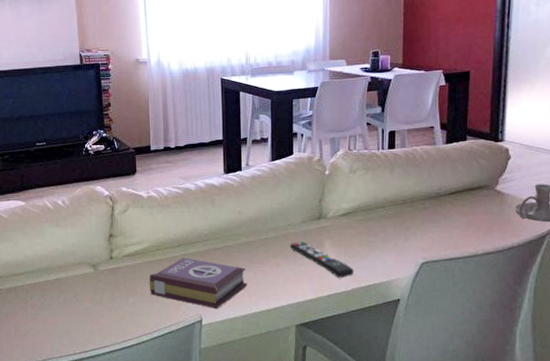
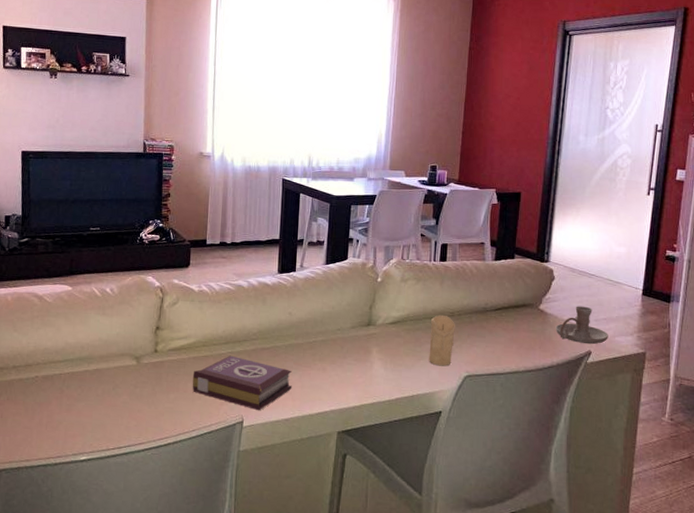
remote control: present [289,242,355,279] -> none [337,347,399,387]
candle: none [383,203,410,255] -> present [429,314,456,366]

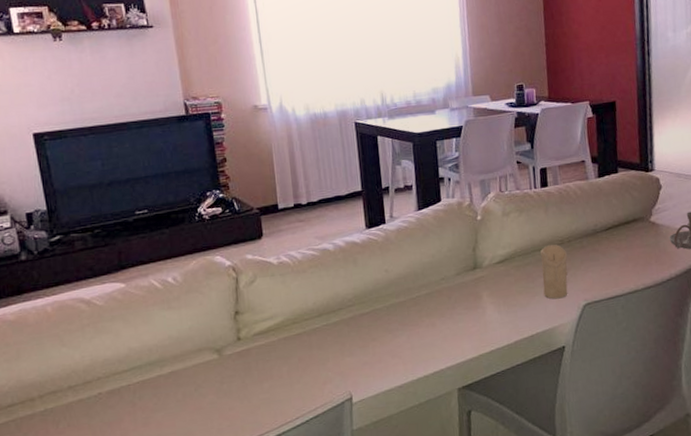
book: present [192,355,292,411] -> none [286,328,401,383]

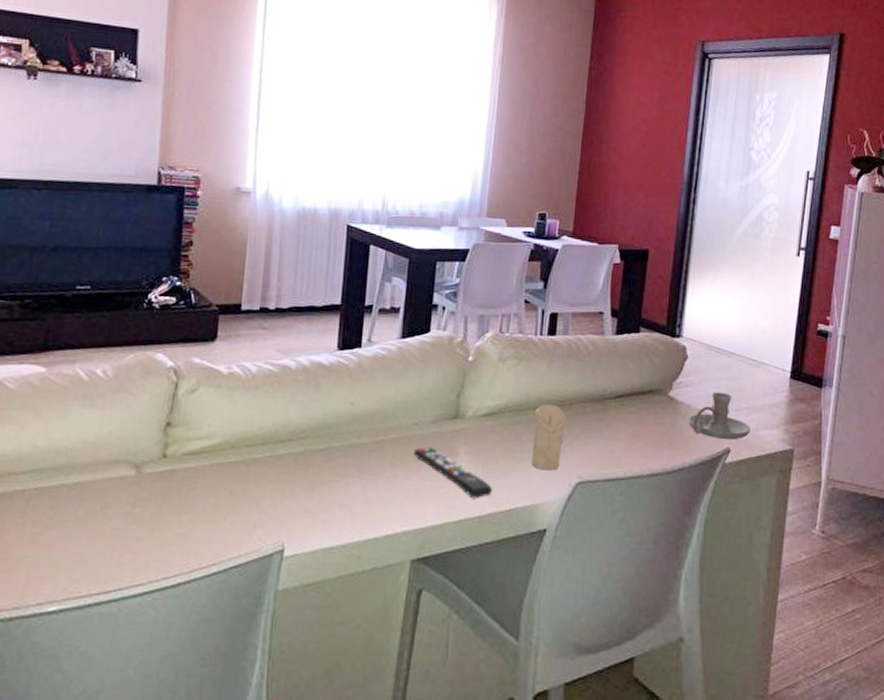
remote control: none [444,295,516,332] -> present [413,447,493,499]

